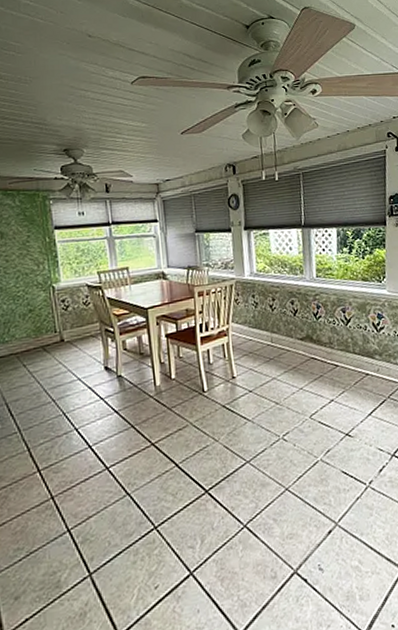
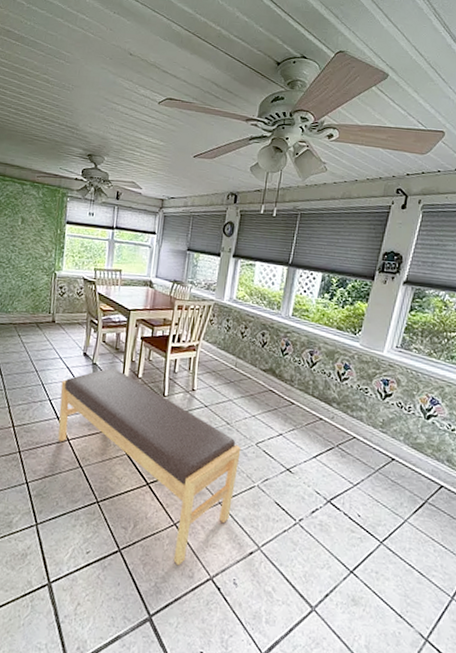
bench: none [86,375,300,570] -> present [58,368,241,566]

